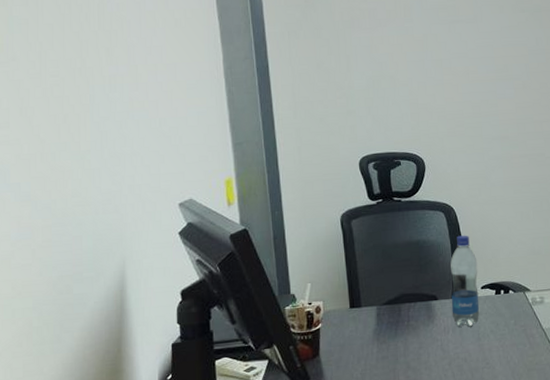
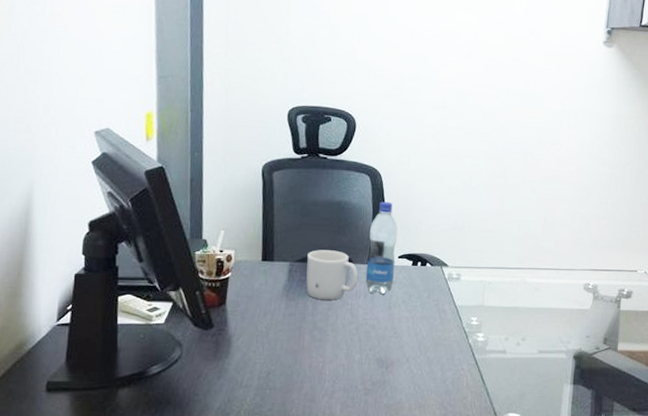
mug: none [393,289,445,340] -> present [306,250,359,300]

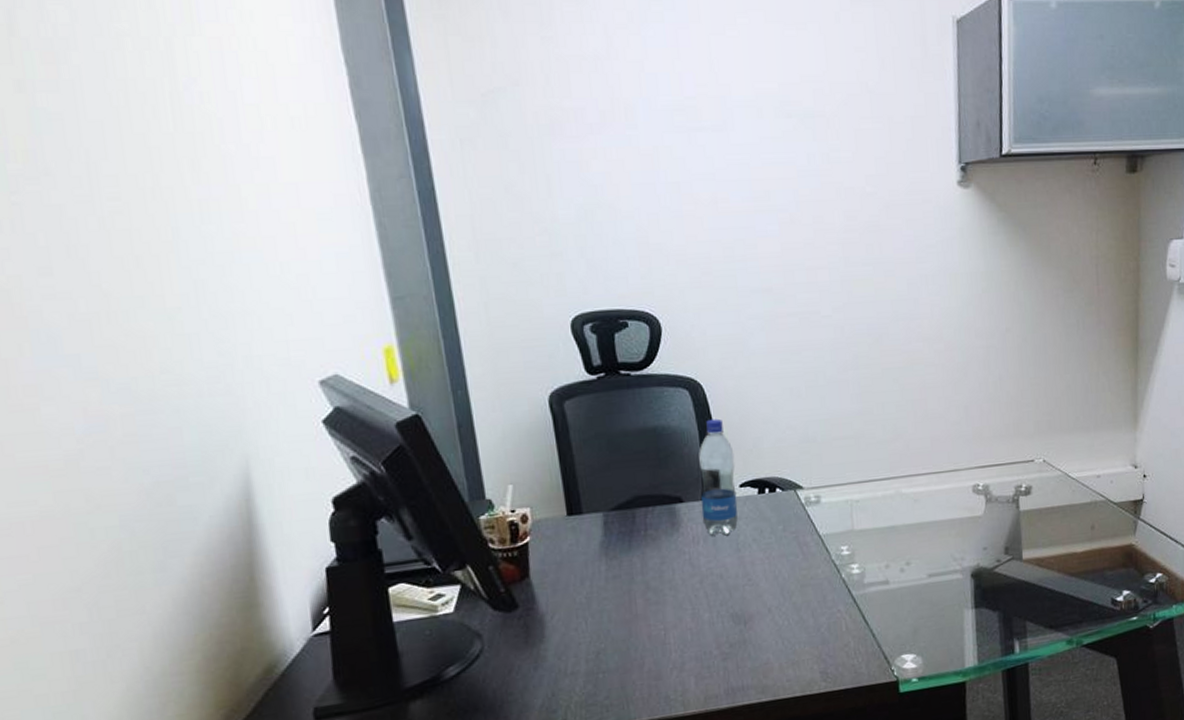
mug: present [306,250,359,300] -> none [624,489,693,553]

